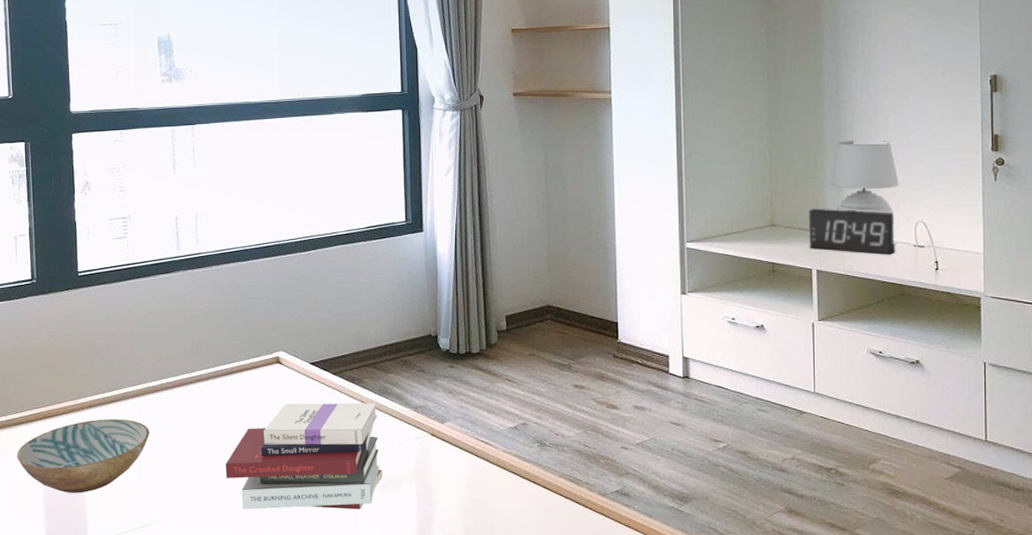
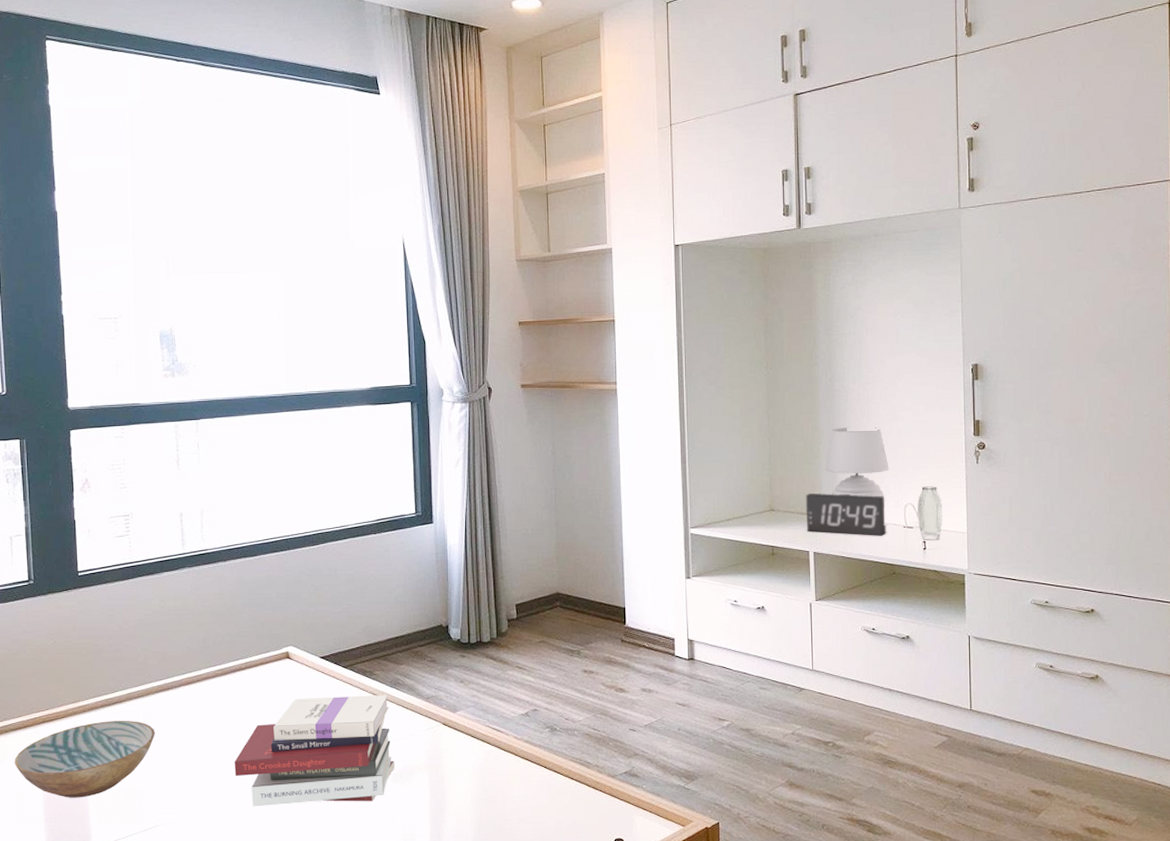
vase: none [928,203,958,261] -> present [917,486,943,541]

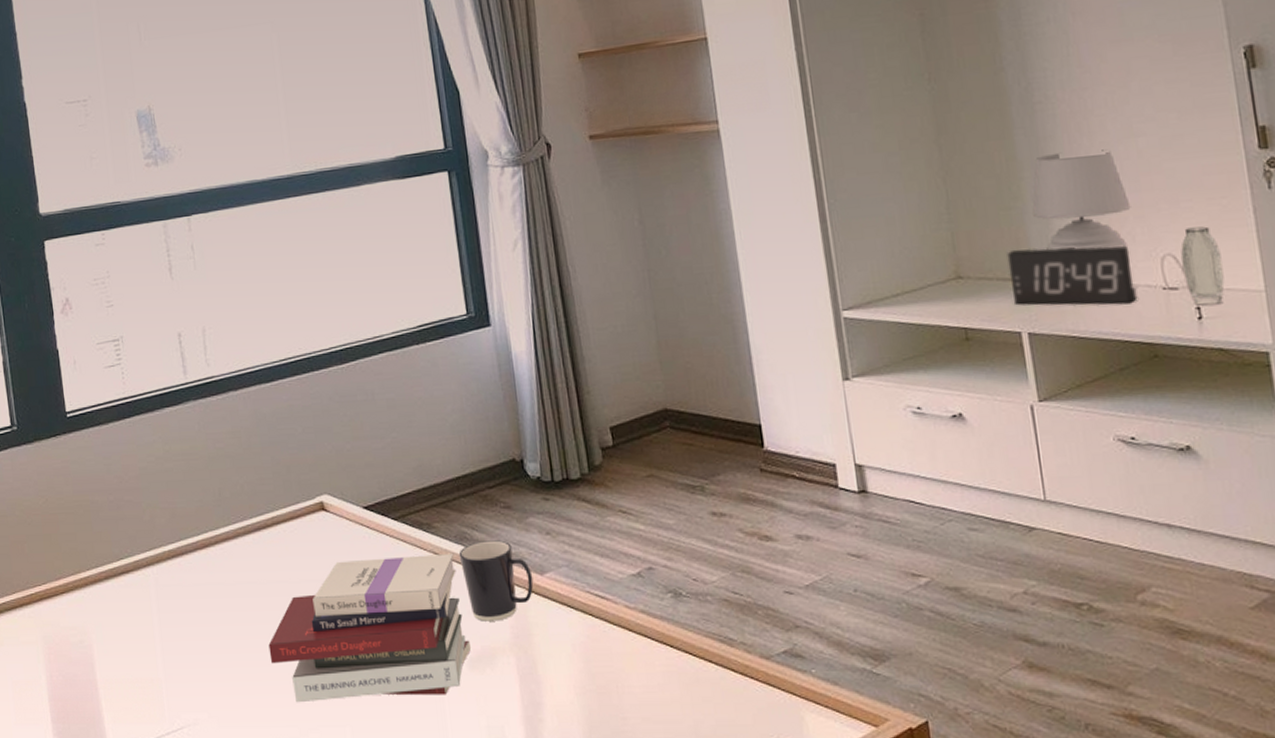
bowl: present [14,721,155,798] -> none [11,595,171,693]
mug: none [392,686,448,747] -> present [458,540,534,621]

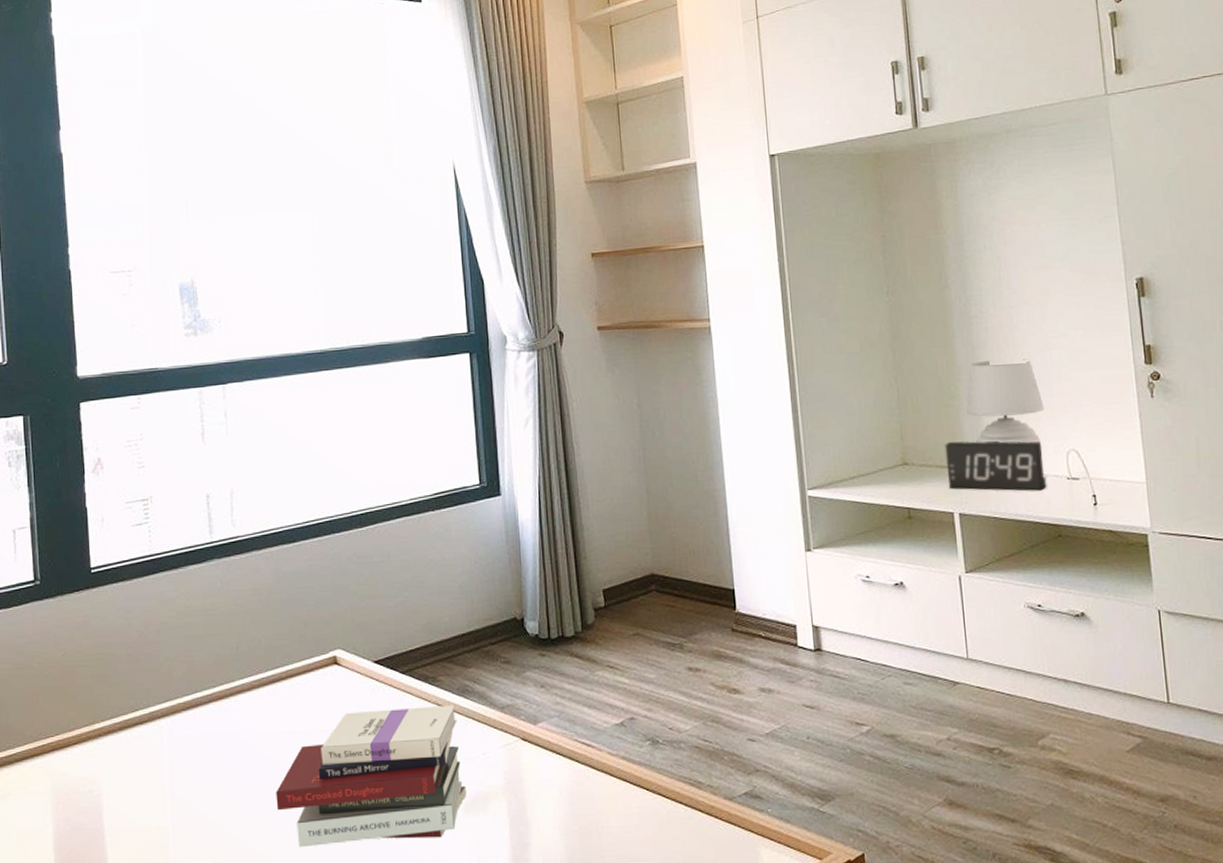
mug: present [458,540,534,621] -> none [460,692,527,768]
vase: present [1180,226,1225,307] -> none [1082,427,1115,495]

